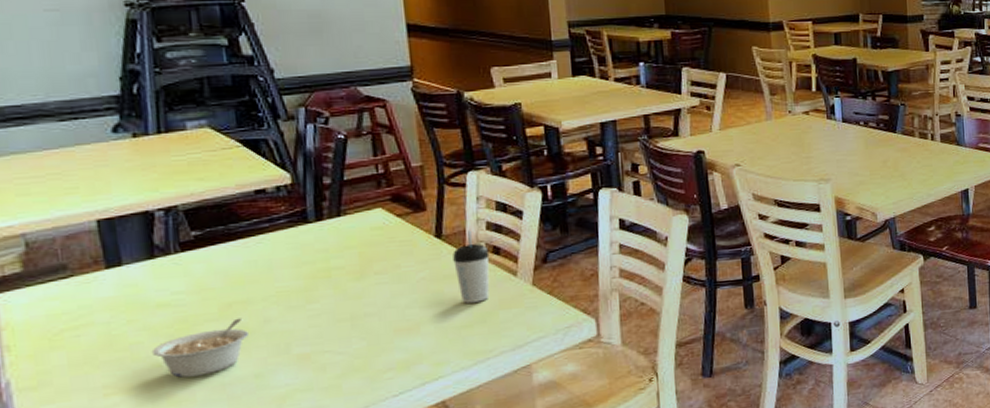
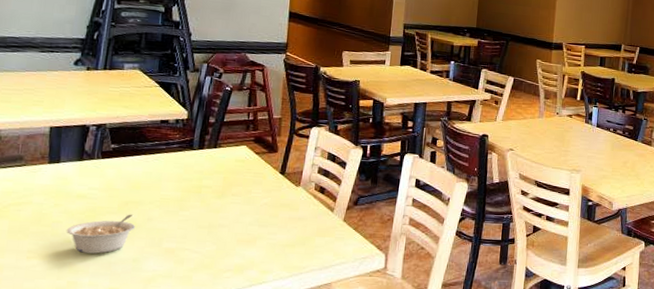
beverage cup: present [453,230,490,303] -> none [289,172,317,228]

